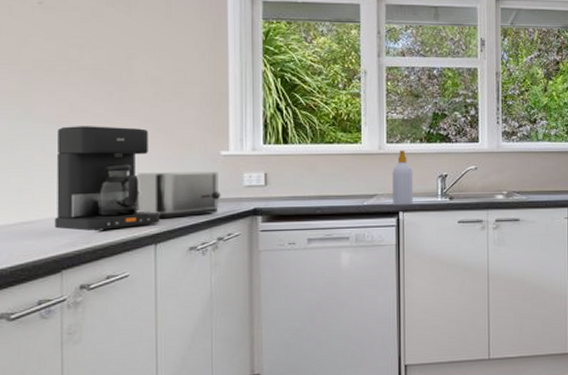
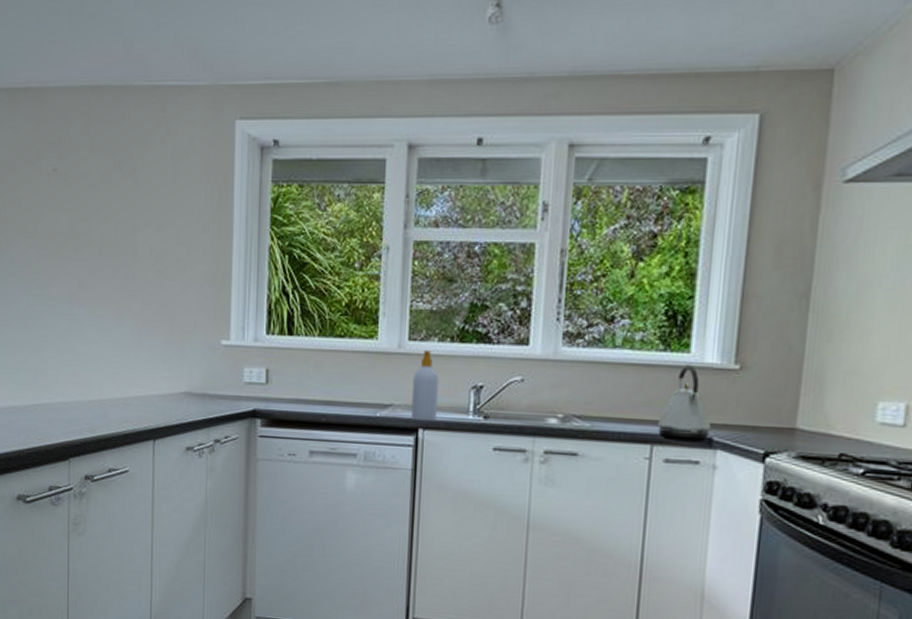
coffee maker: present [54,126,160,232] -> none [64,305,160,421]
toaster: present [136,171,221,219] -> none [137,360,220,414]

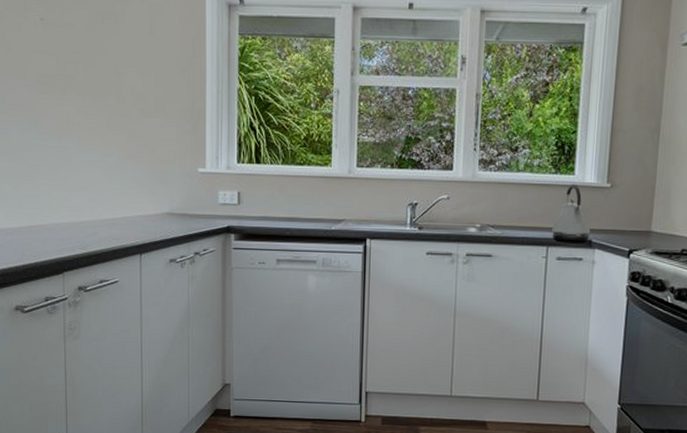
soap bottle: present [411,350,440,421] -> none [360,175,383,232]

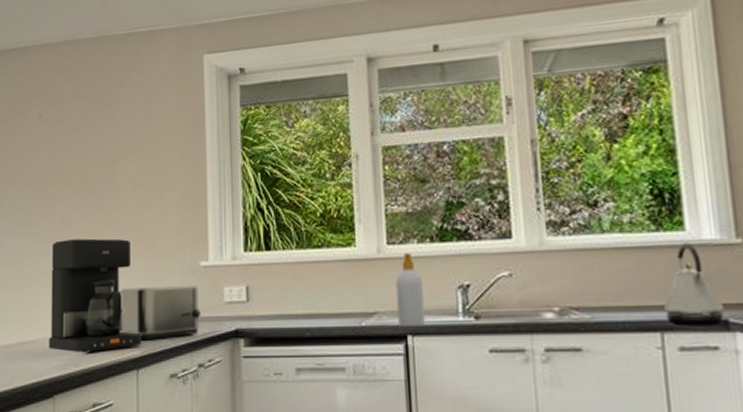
coffee maker: none [57,139,145,239] -> present [49,238,142,353]
toaster: none [124,186,198,231] -> present [119,285,201,341]
soap bottle: none [360,175,383,232] -> present [396,253,426,327]

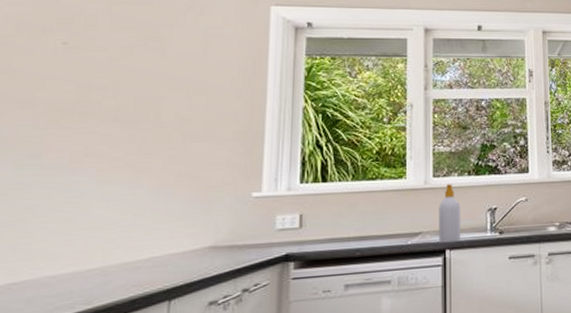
coffee maker: present [49,238,142,353] -> none [51,170,178,290]
toaster: present [119,285,201,341] -> none [150,215,250,271]

